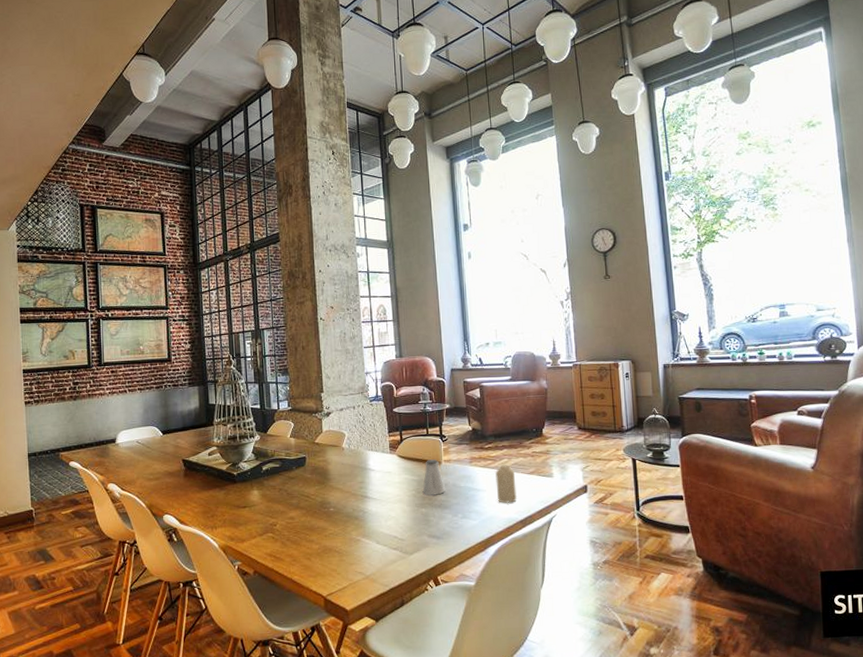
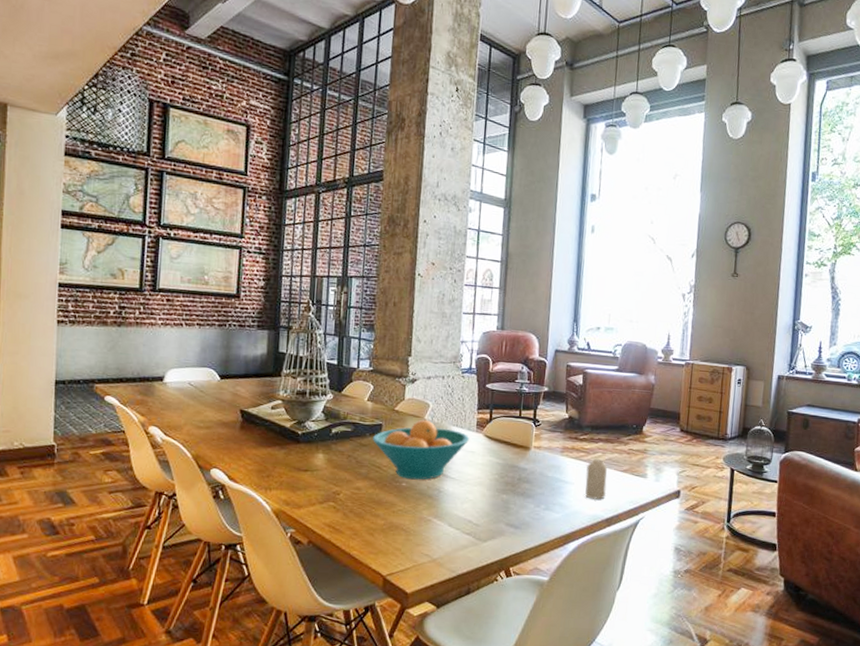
fruit bowl: none [299,448,385,504] -> present [373,419,470,480]
saltshaker: present [422,459,446,495] -> none [506,444,532,482]

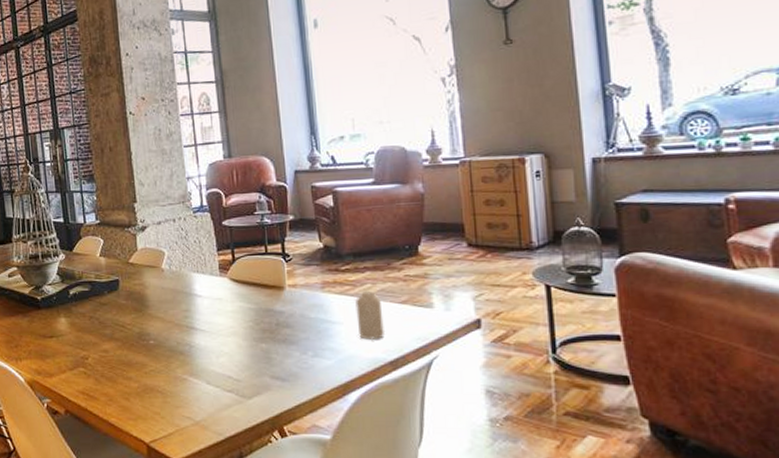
fruit bowl: present [373,419,470,480] -> none [112,269,215,336]

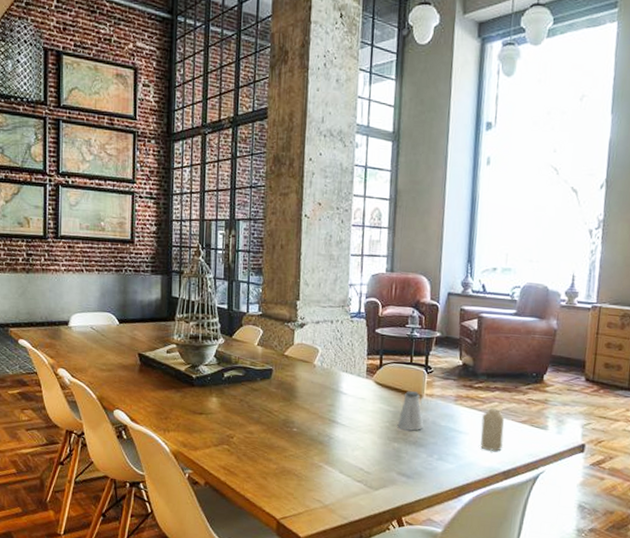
saltshaker: none [262,284,291,328] -> present [397,391,424,431]

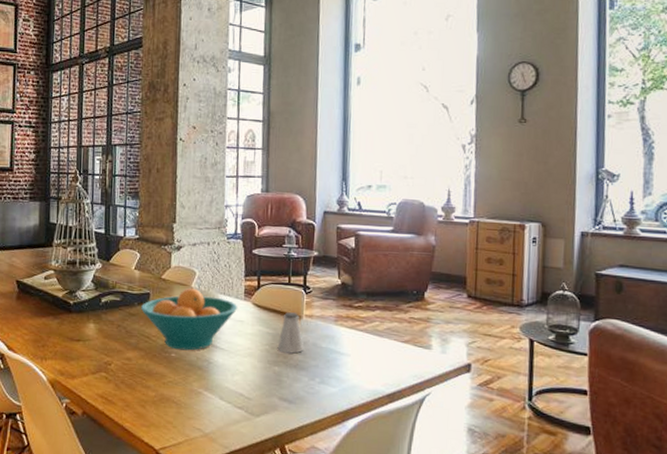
fruit bowl: none [264,364,360,426] -> present [141,287,238,351]
candle: present [480,408,504,451] -> none [363,328,387,373]

